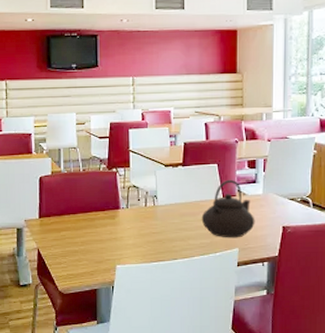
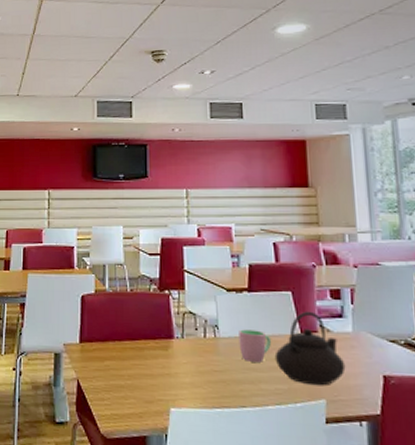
cup: none [173,197,200,223] -> present [239,329,272,362]

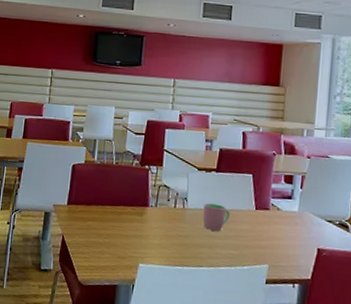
teapot: present [274,311,346,386] -> none [231,191,289,254]

